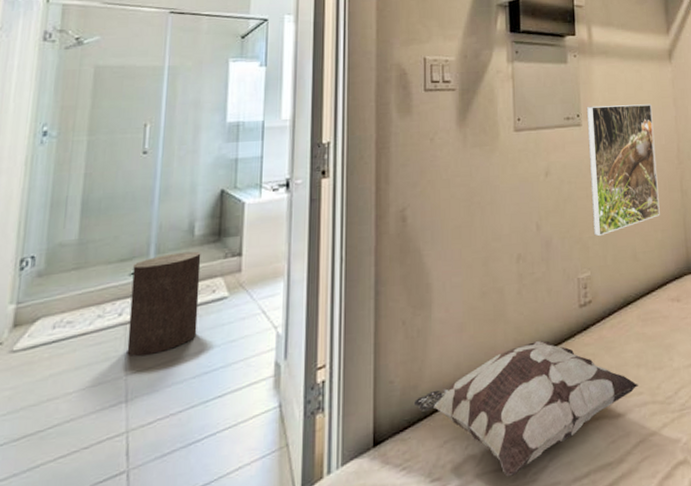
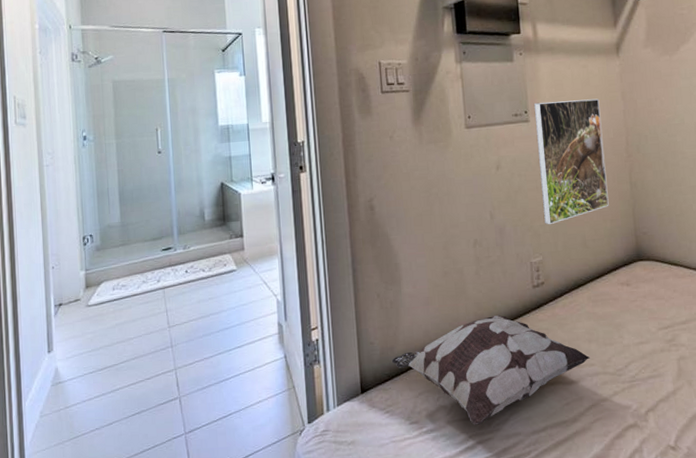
stool: present [127,251,201,357] -> none [163,233,216,314]

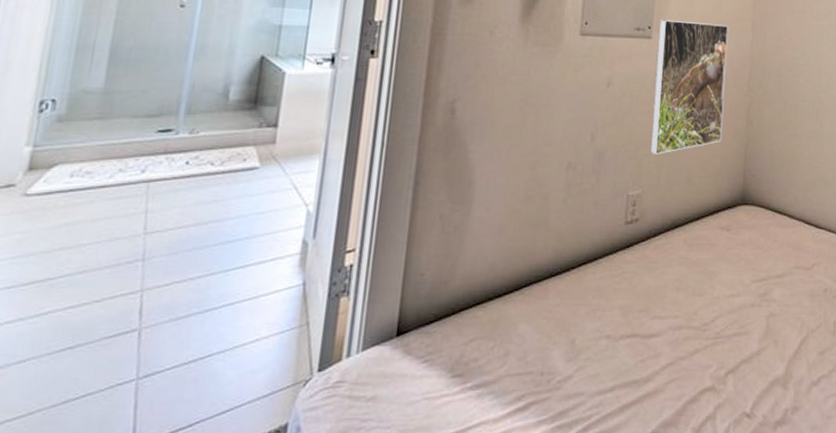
decorative pillow: present [391,314,590,425] -> none [442,251,675,382]

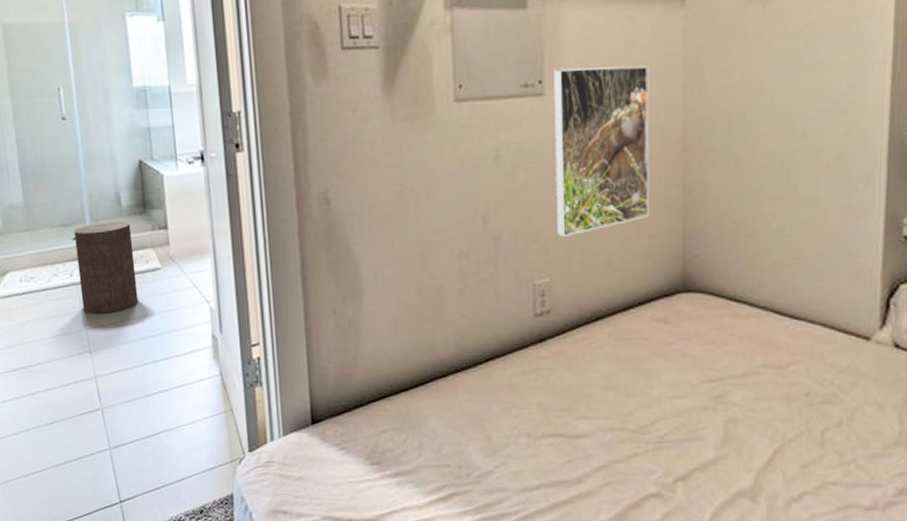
stool: none [147,115,235,217] -> present [74,221,139,315]

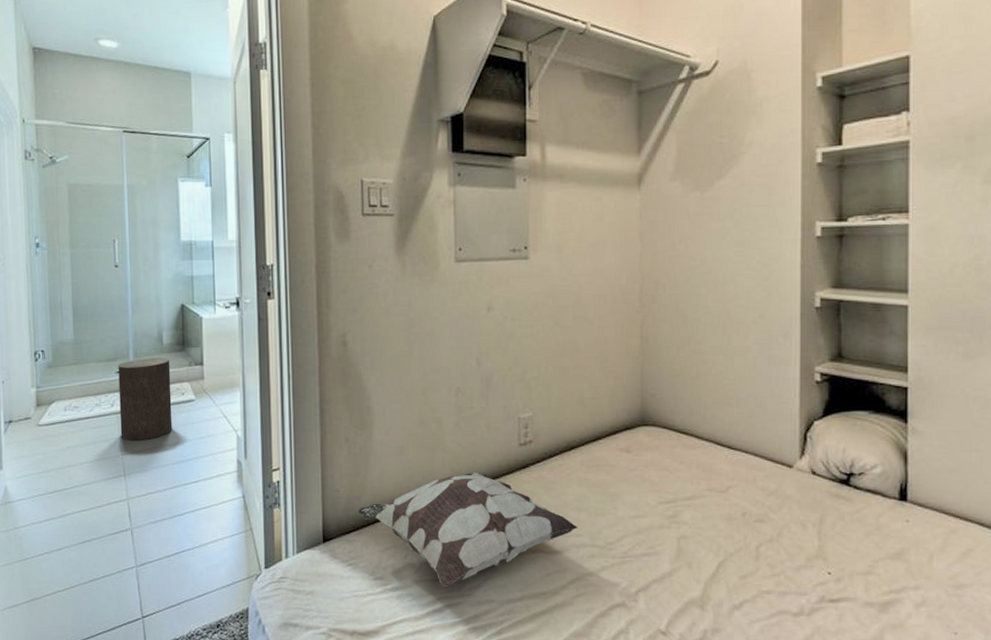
decorative pillow: none [349,346,605,474] -> present [357,472,578,588]
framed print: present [552,65,649,238] -> none [535,237,614,378]

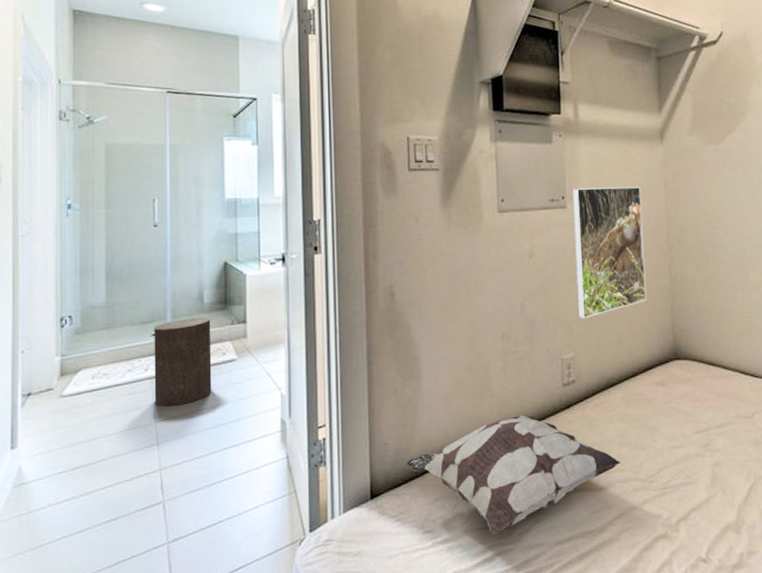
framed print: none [535,237,614,378] -> present [571,186,647,319]

